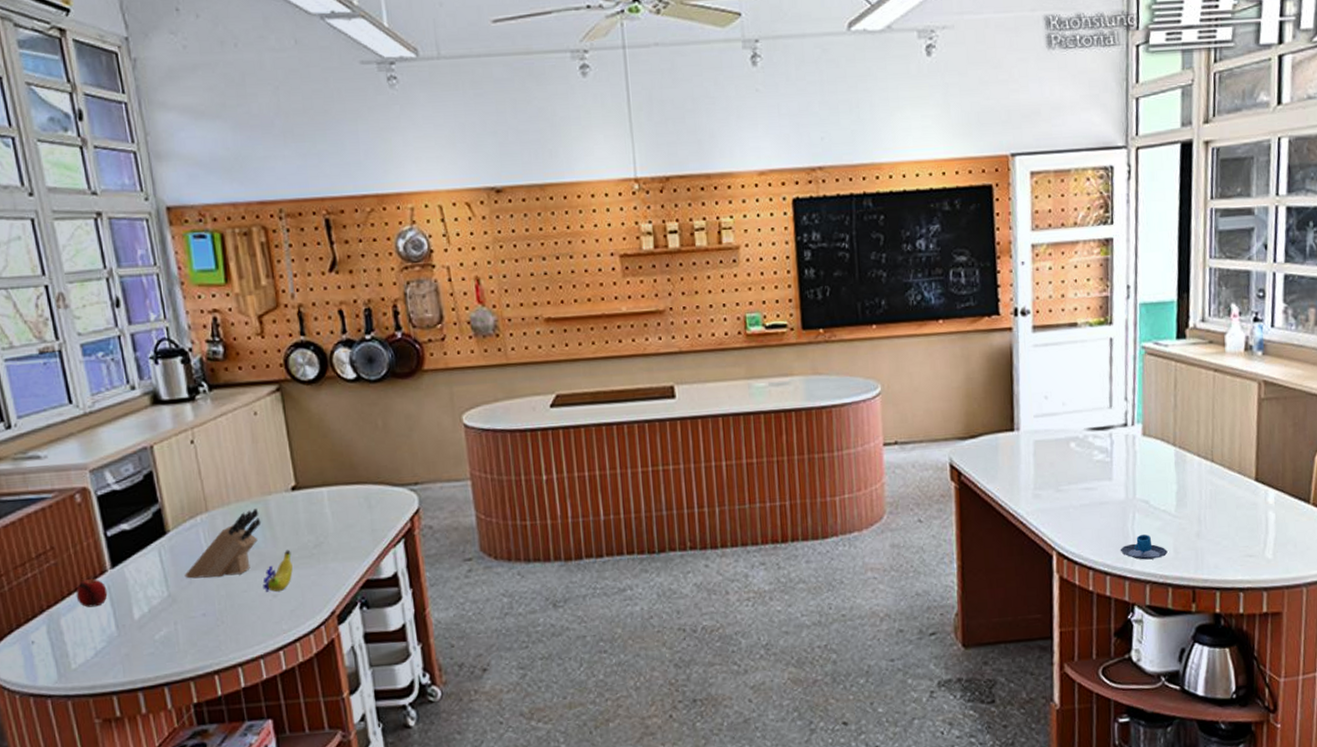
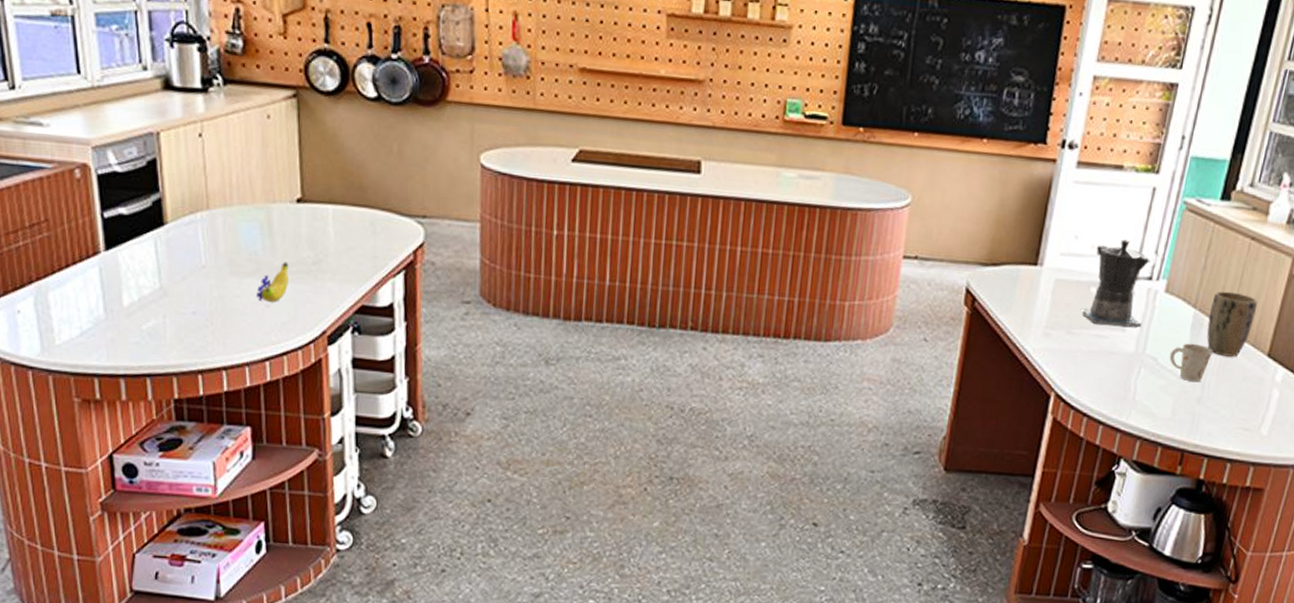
fruit: present [76,579,108,608] -> none [66,258,99,287]
knife block: present [184,508,261,579] -> none [178,214,262,279]
coffee maker: none [1067,392,1126,478] -> present [1082,239,1150,327]
mug: present [1120,534,1168,560] -> none [1118,390,1165,417]
mug: none [1160,480,1201,519] -> present [1169,343,1212,383]
plant pot: none [1189,424,1235,488] -> present [1207,291,1258,357]

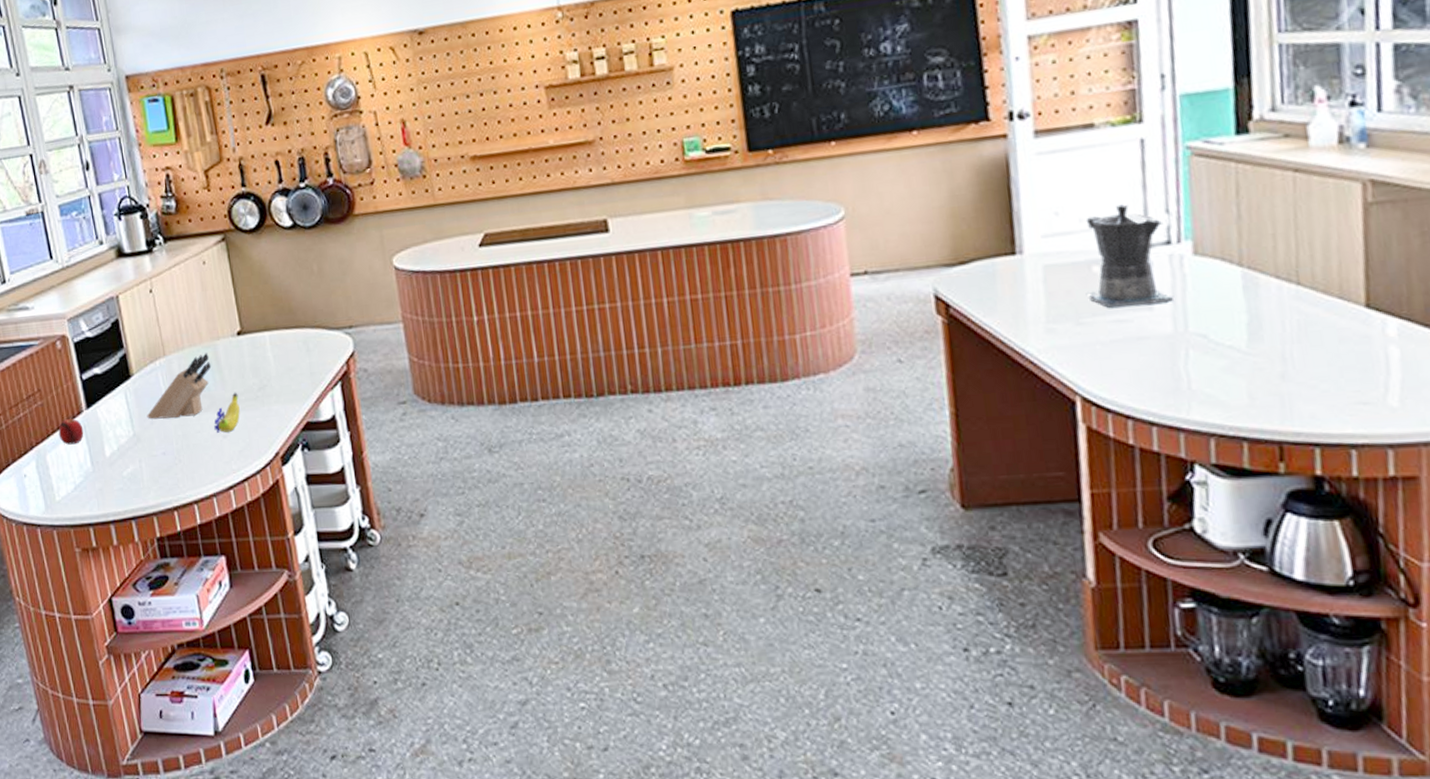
fruit: none [66,258,99,287] -> present [58,419,84,445]
knife block: none [178,214,262,279] -> present [147,353,212,420]
mug: present [1169,343,1212,383] -> none [1223,308,1284,356]
plant pot: present [1207,291,1258,357] -> none [1262,237,1331,318]

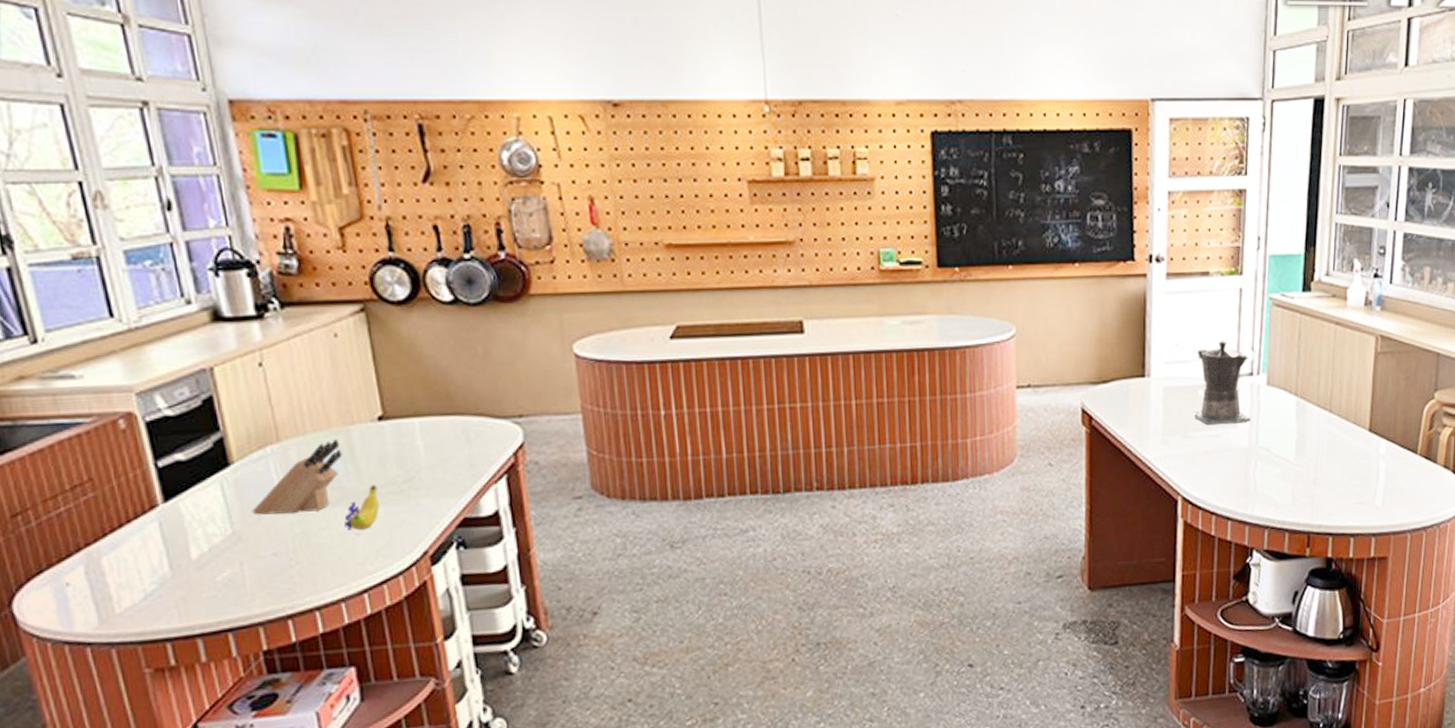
fruit: present [58,419,84,445] -> none [120,514,159,546]

